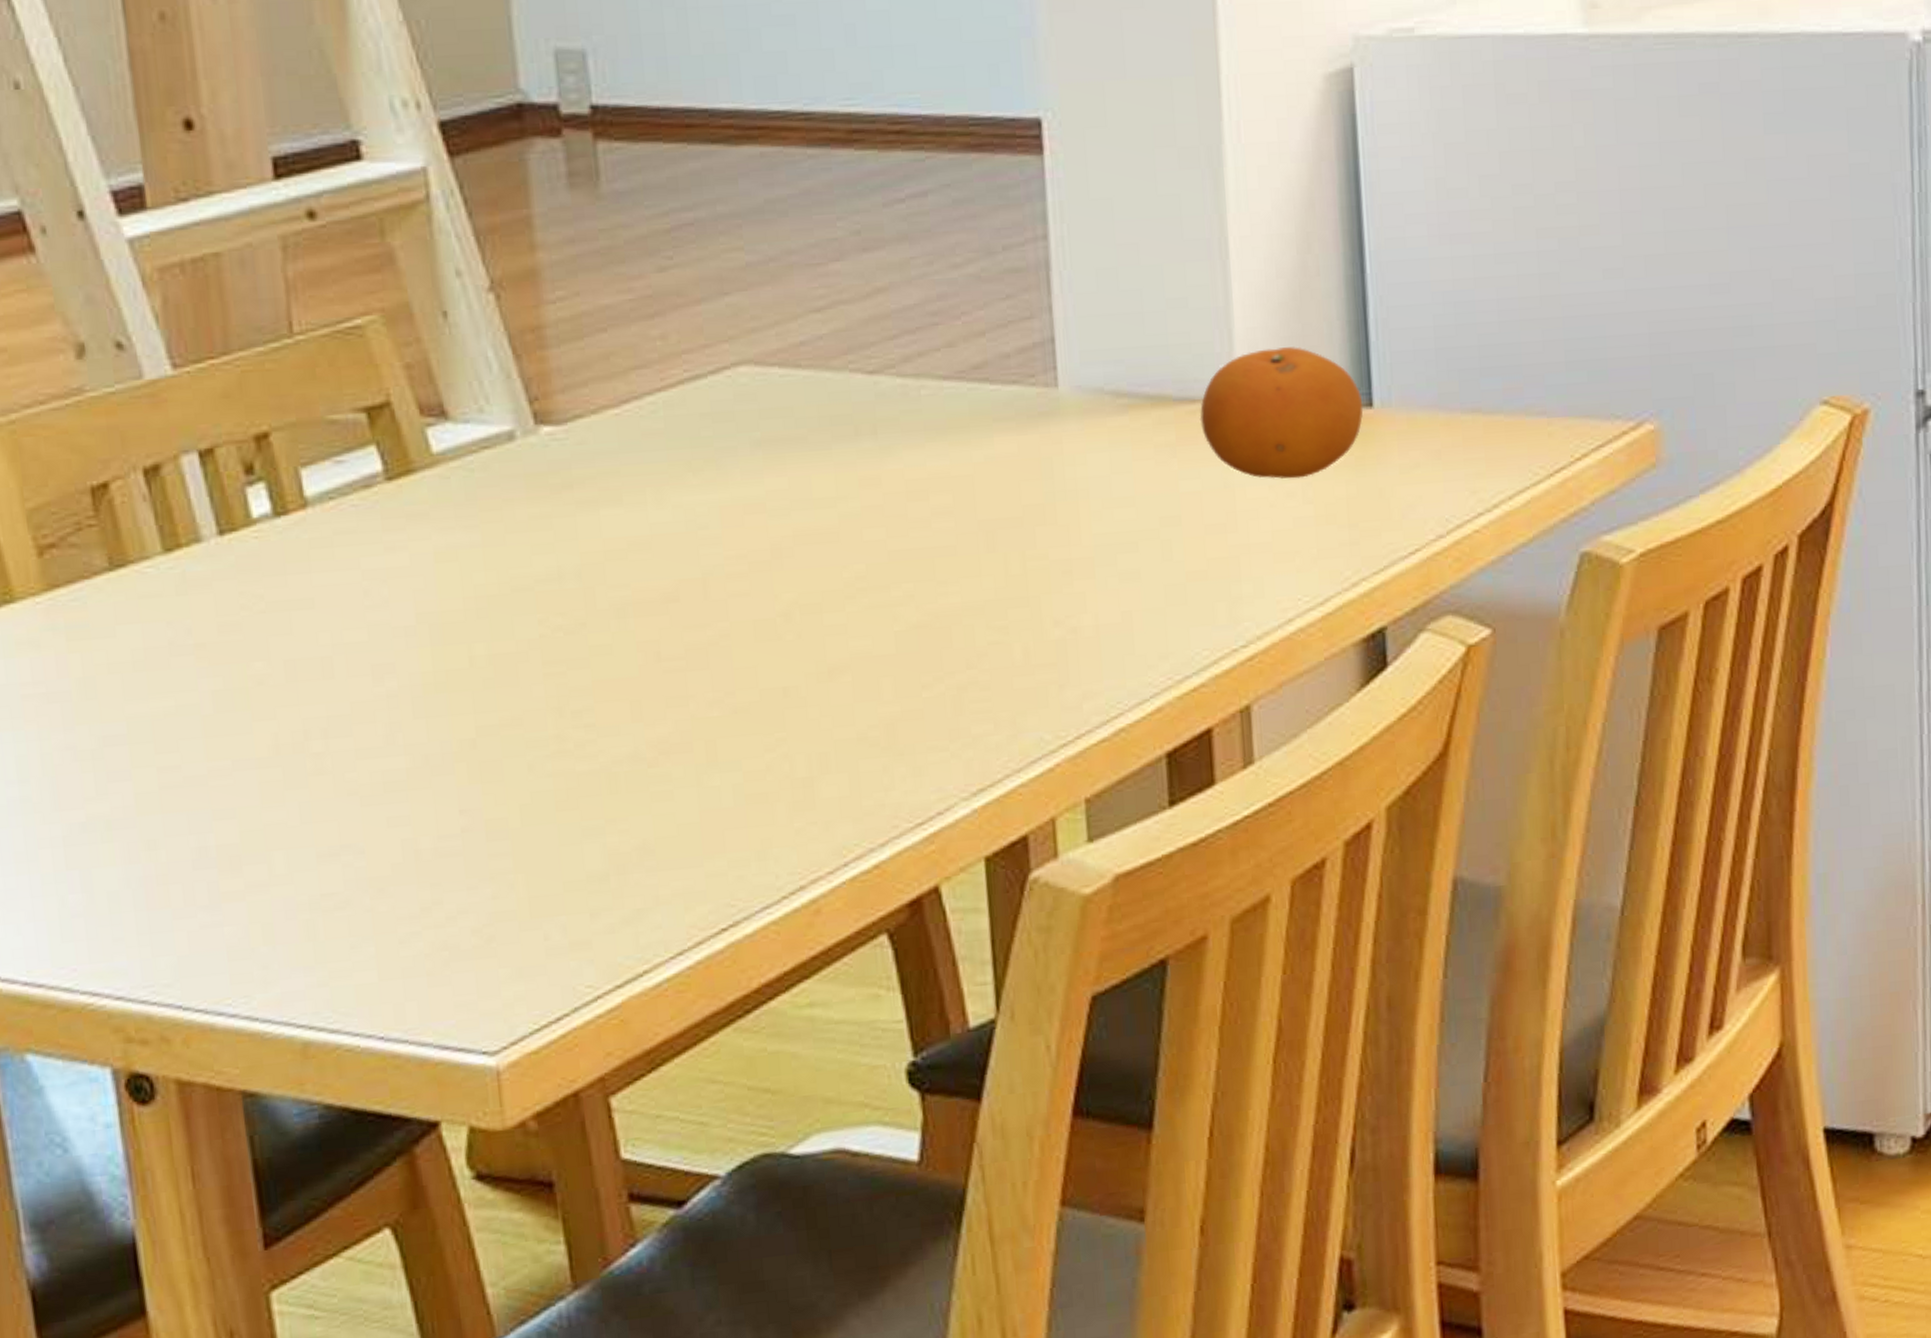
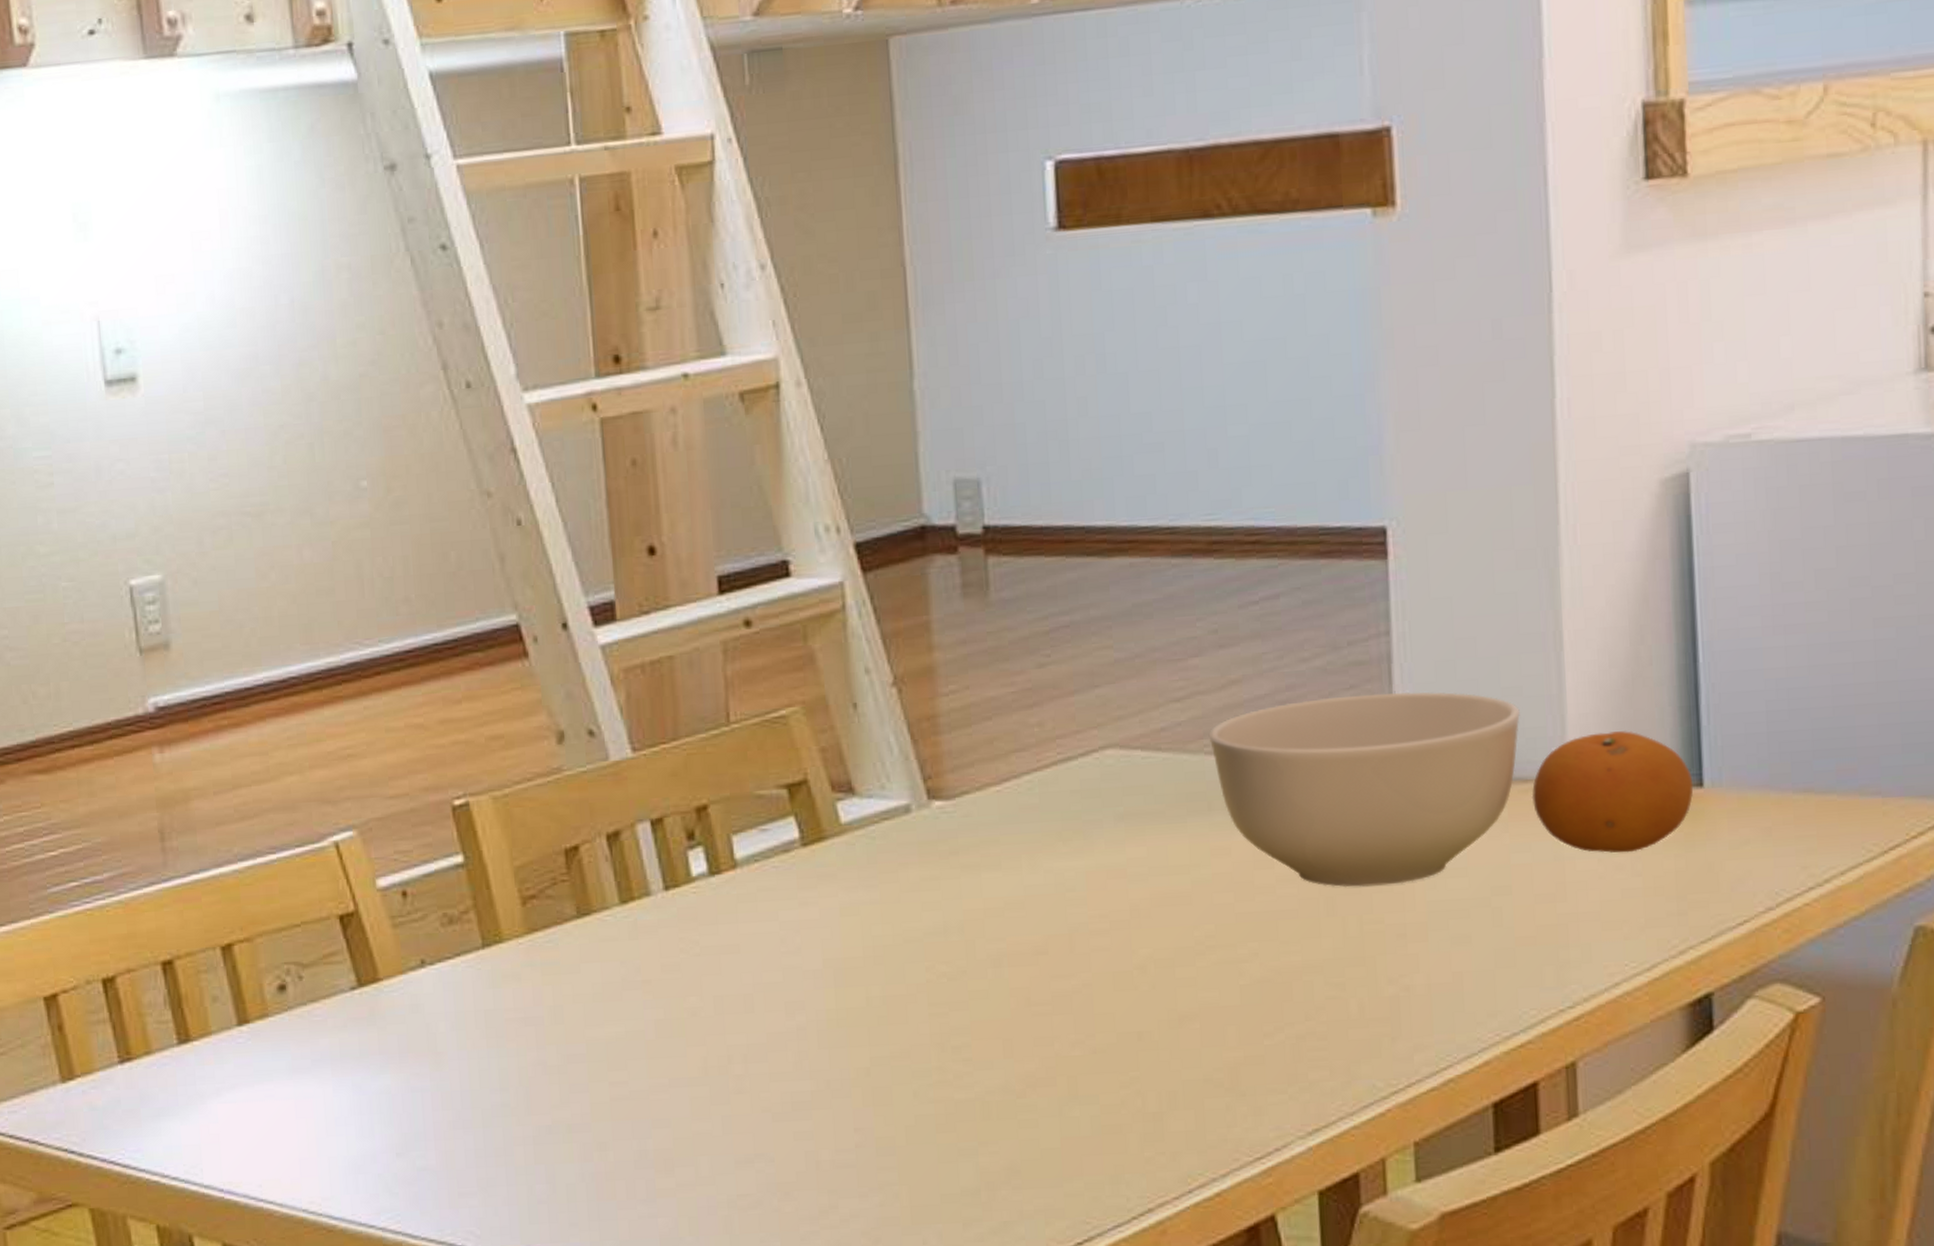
bowl: none [853,302,1186,520] -> present [1208,691,1520,888]

